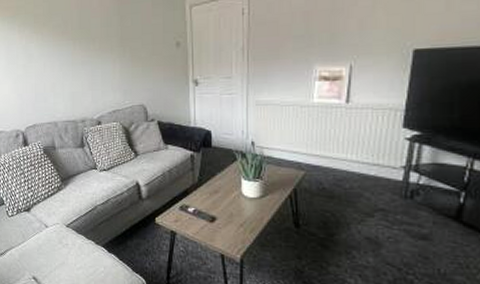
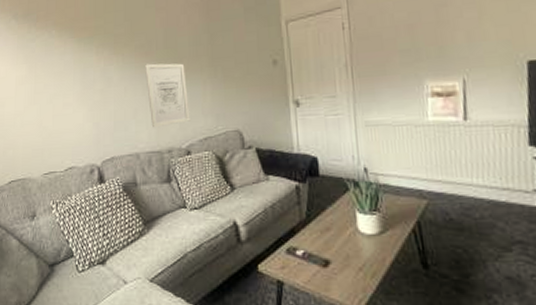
wall art: none [62,42,101,101] -> present [145,63,190,128]

